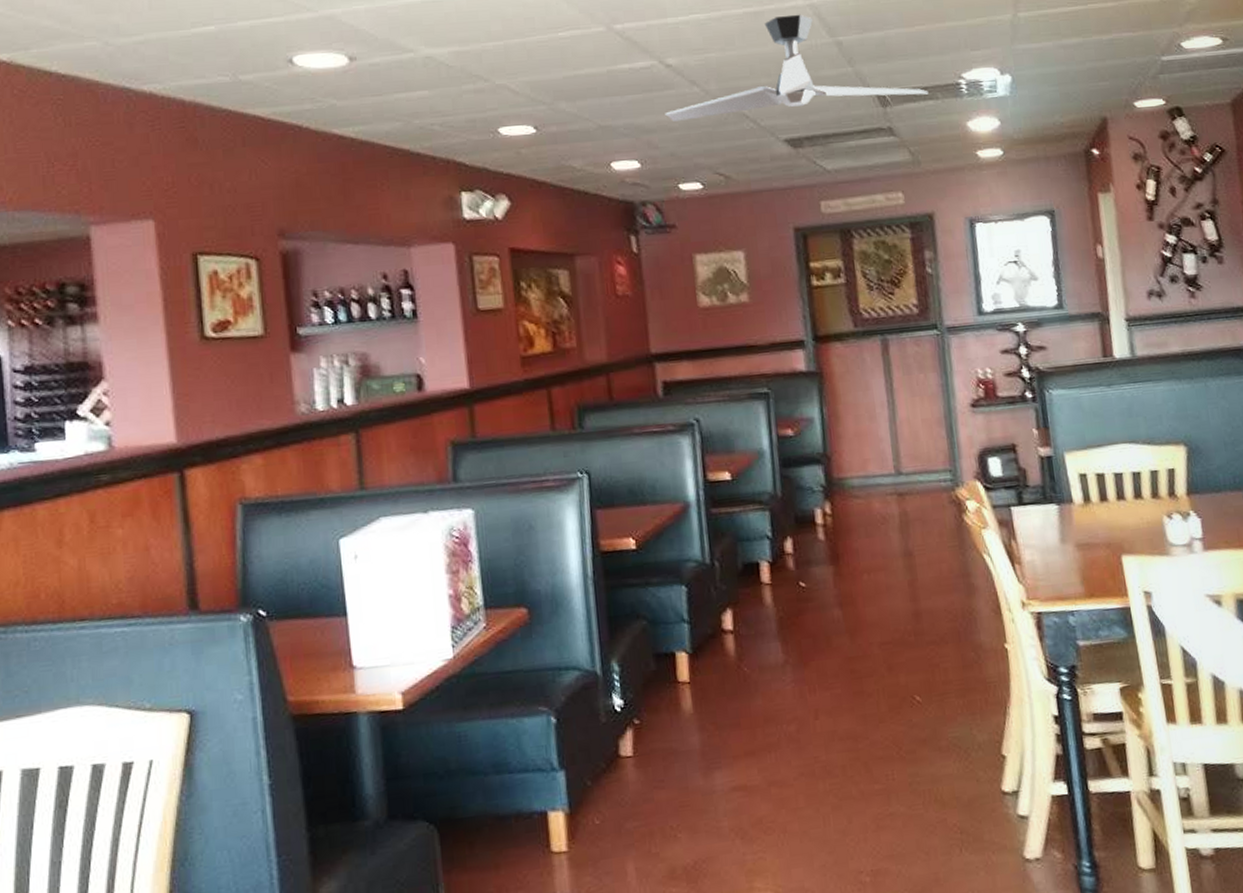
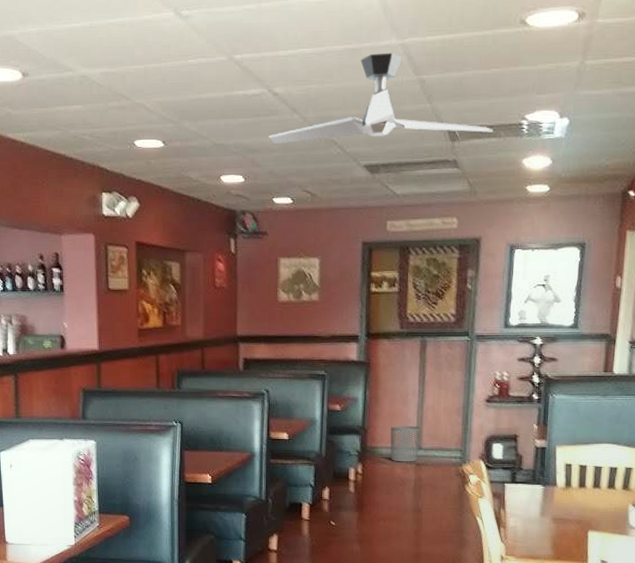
waste bin: none [860,446,899,494] -> present [390,425,421,462]

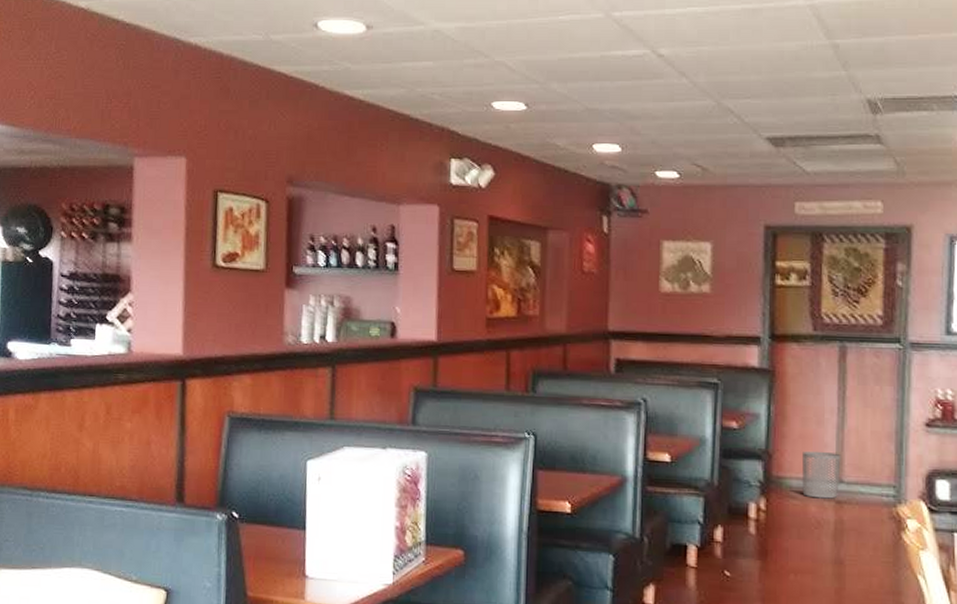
ceiling fan: present [268,52,493,144] -> none [651,14,924,110]

